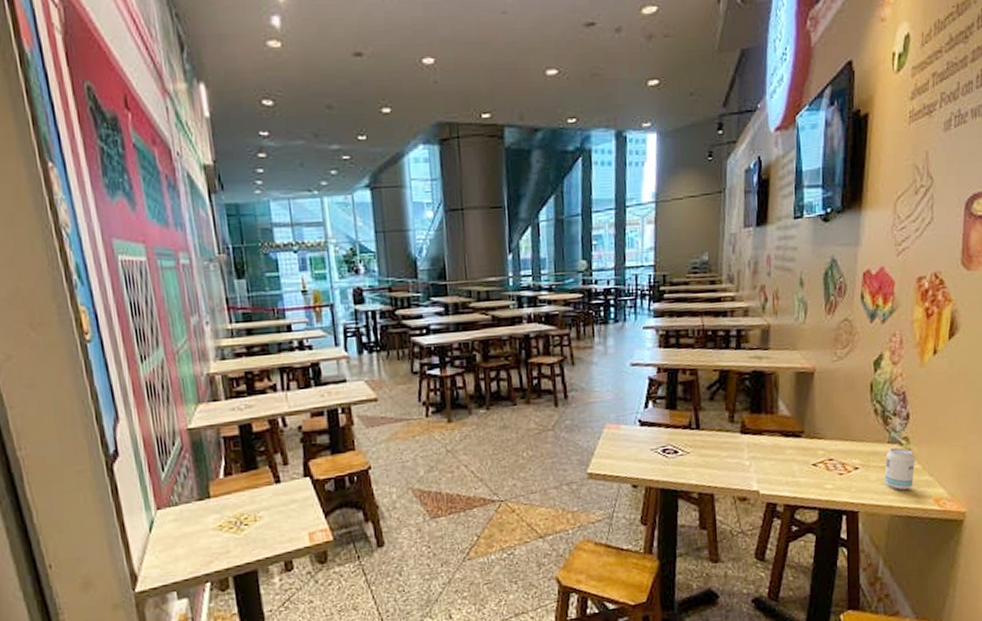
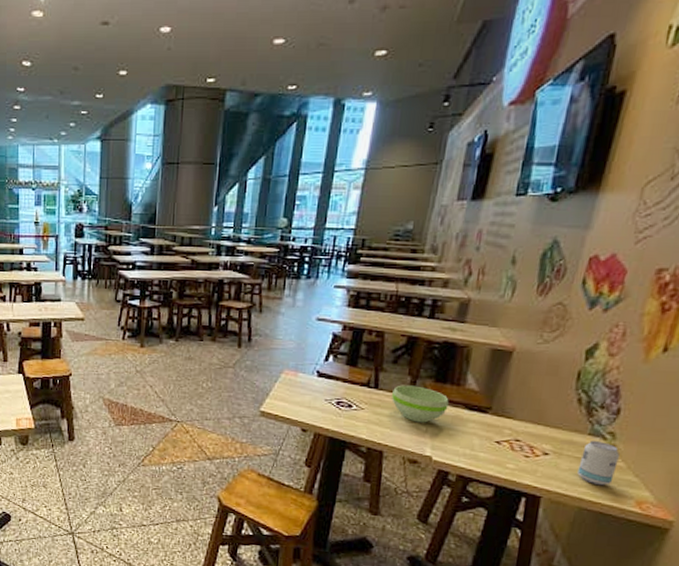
bowl: none [714,420,766,458] -> present [392,385,449,423]

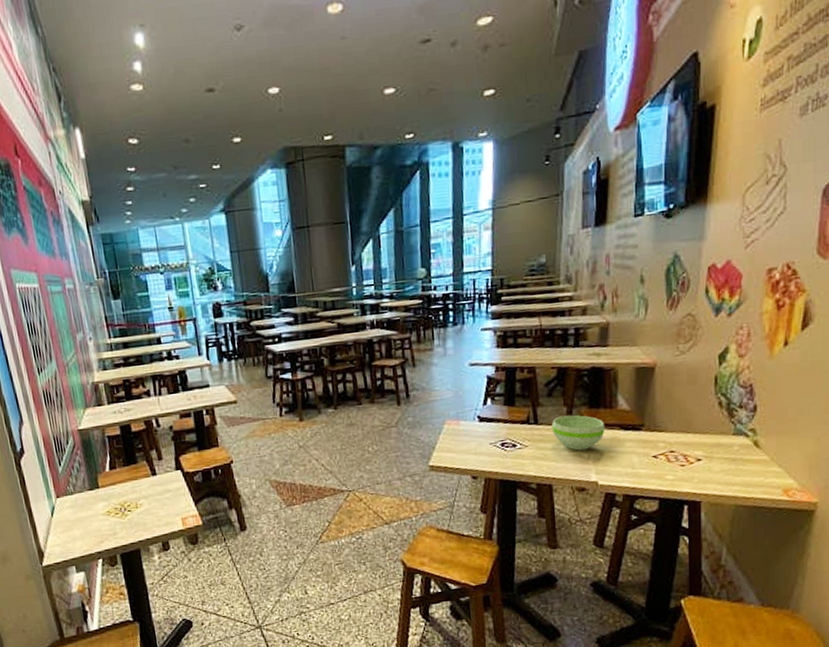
beverage can: present [577,441,620,486] -> none [729,439,762,482]

